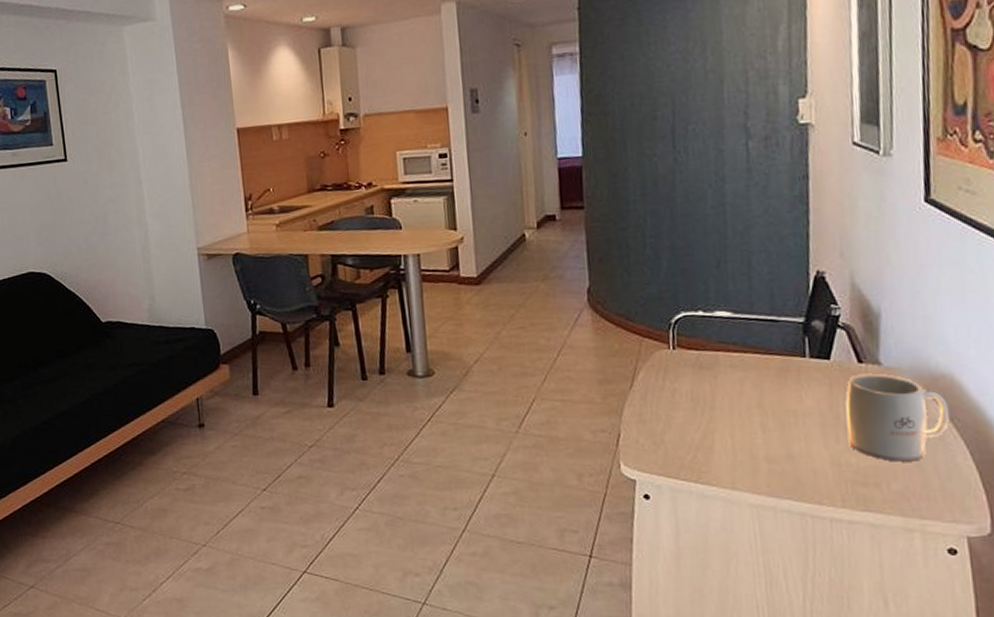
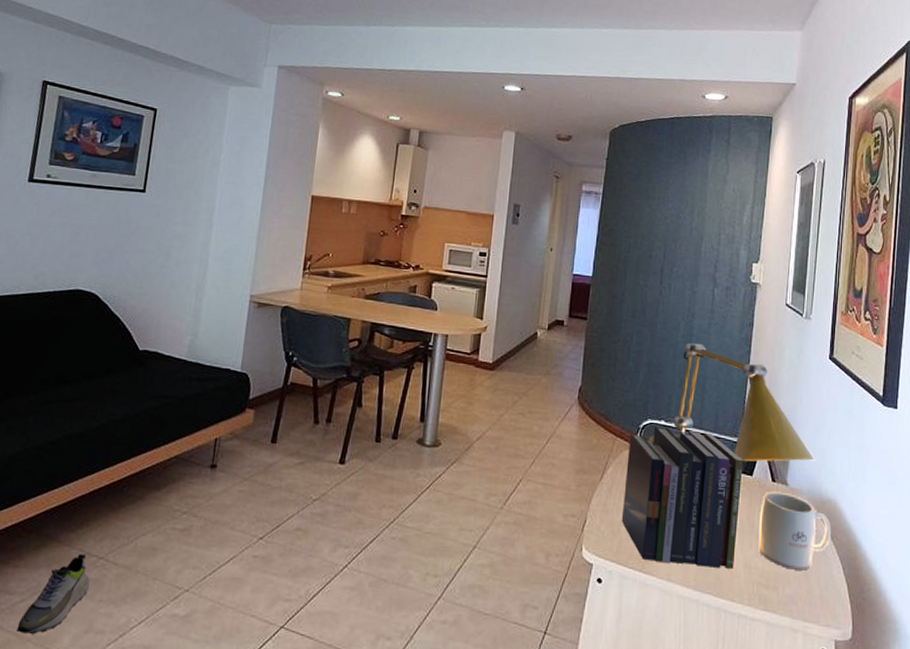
shoe: none [60,521,114,595] -> present [17,554,90,634]
books: none [659,316,818,470] -> present [621,426,743,569]
table lamp: none [684,212,915,345] -> present [648,342,814,462]

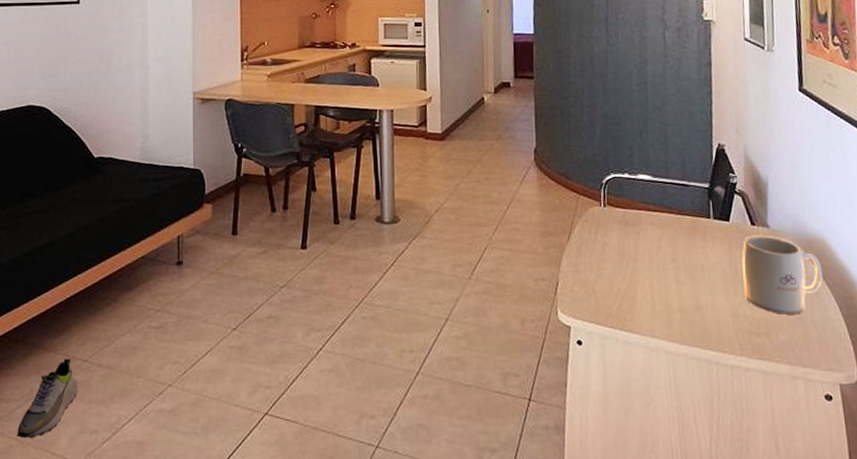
books: present [621,426,743,569] -> none [593,179,721,320]
table lamp: present [648,342,814,462] -> none [613,90,794,208]

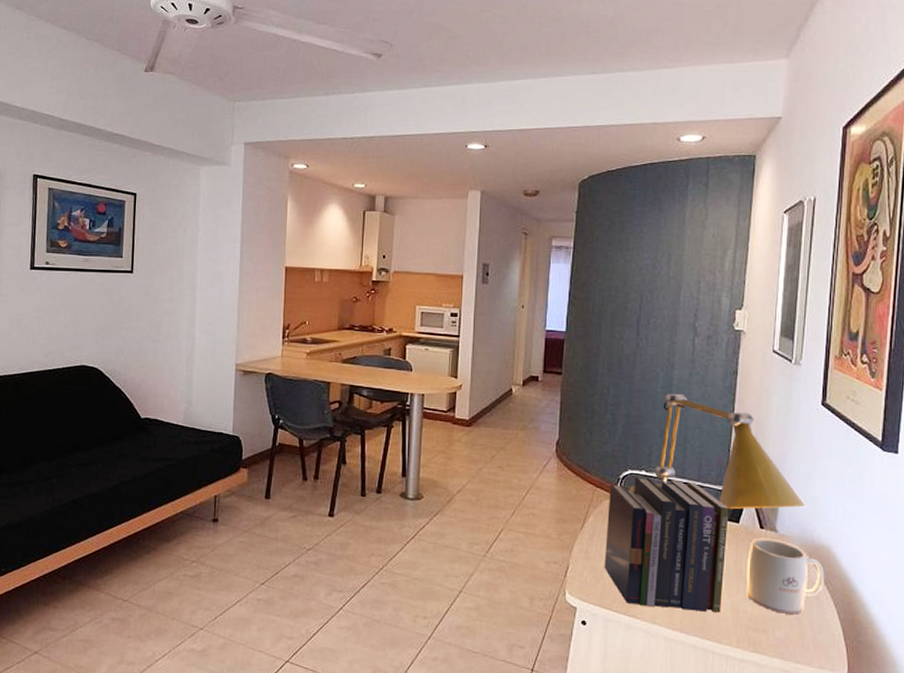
shoe: present [17,359,78,438] -> none [62,597,118,664]
books: none [593,179,721,320] -> present [604,476,729,613]
table lamp: none [613,90,794,208] -> present [629,393,805,510]

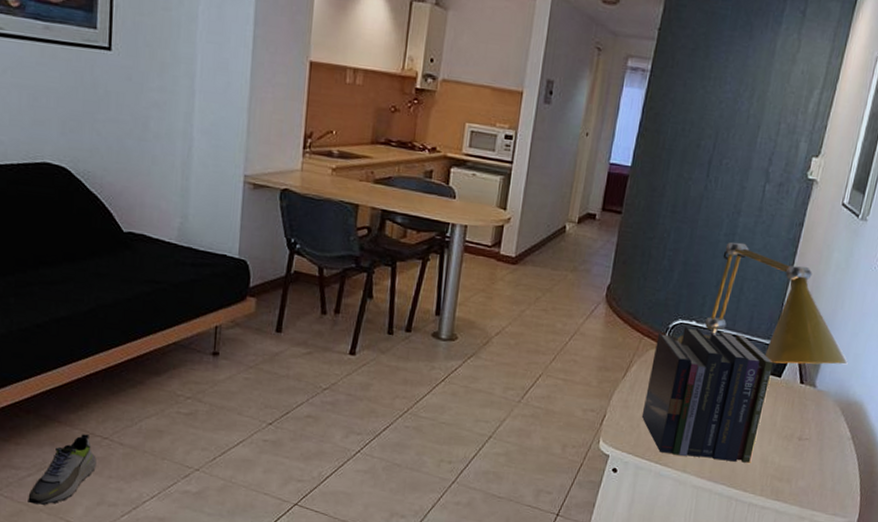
shoe: none [62,597,118,664] -> present [28,434,96,505]
mug: present [747,538,825,615] -> none [777,393,854,466]

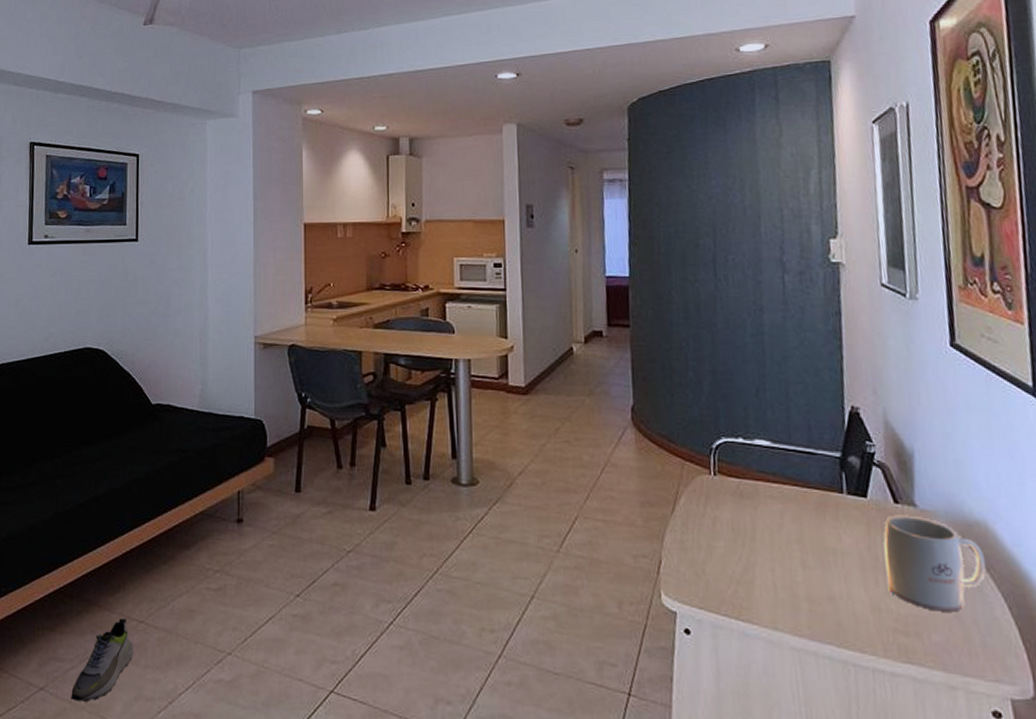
books: present [641,326,774,463] -> none [701,444,859,613]
table lamp: present [676,241,847,365] -> none [725,342,948,481]
mug: none [777,393,854,466] -> present [884,516,987,612]

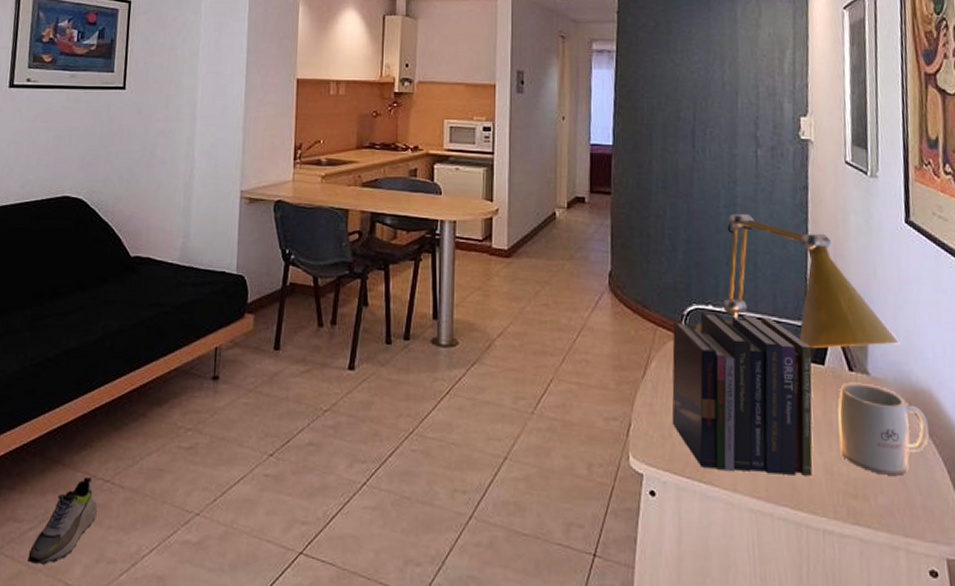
books: none [701,444,859,613] -> present [671,311,813,476]
table lamp: none [725,342,948,481] -> present [695,213,898,349]

